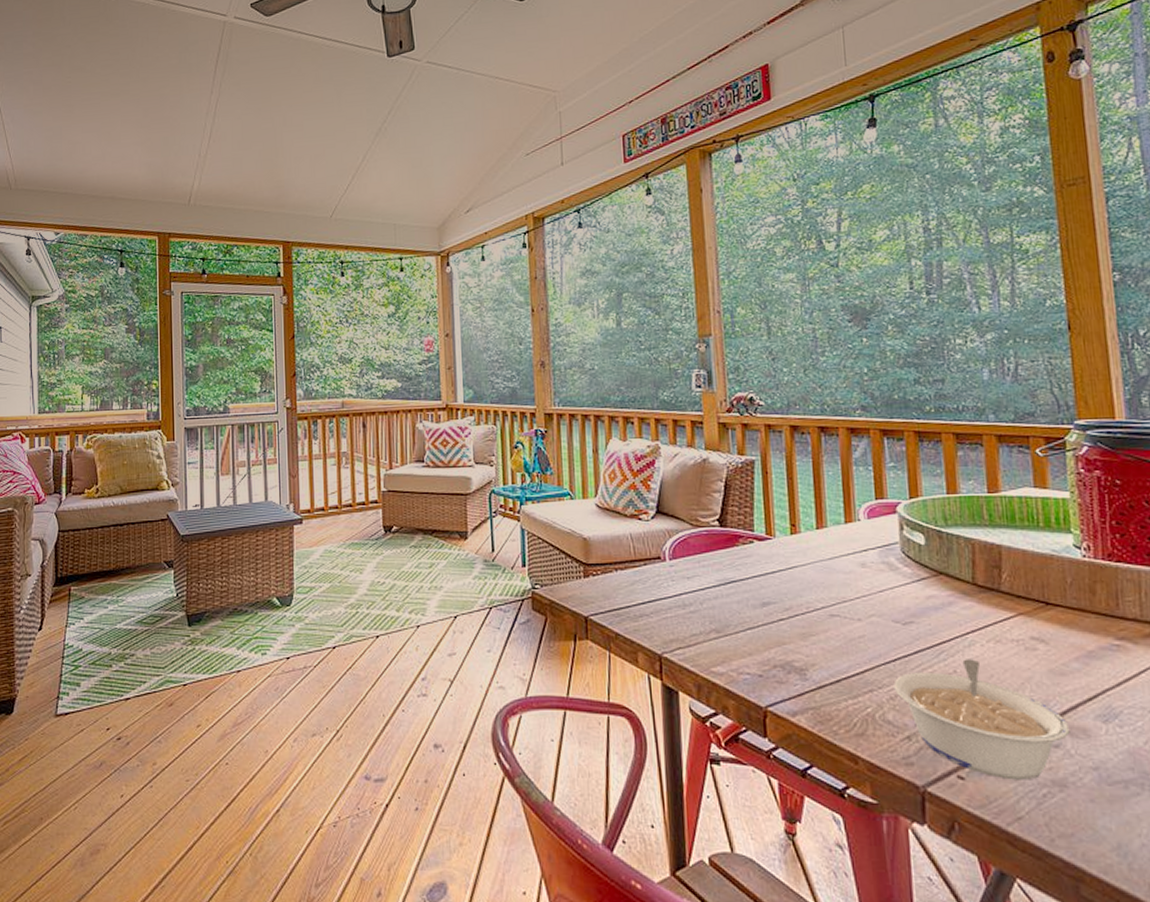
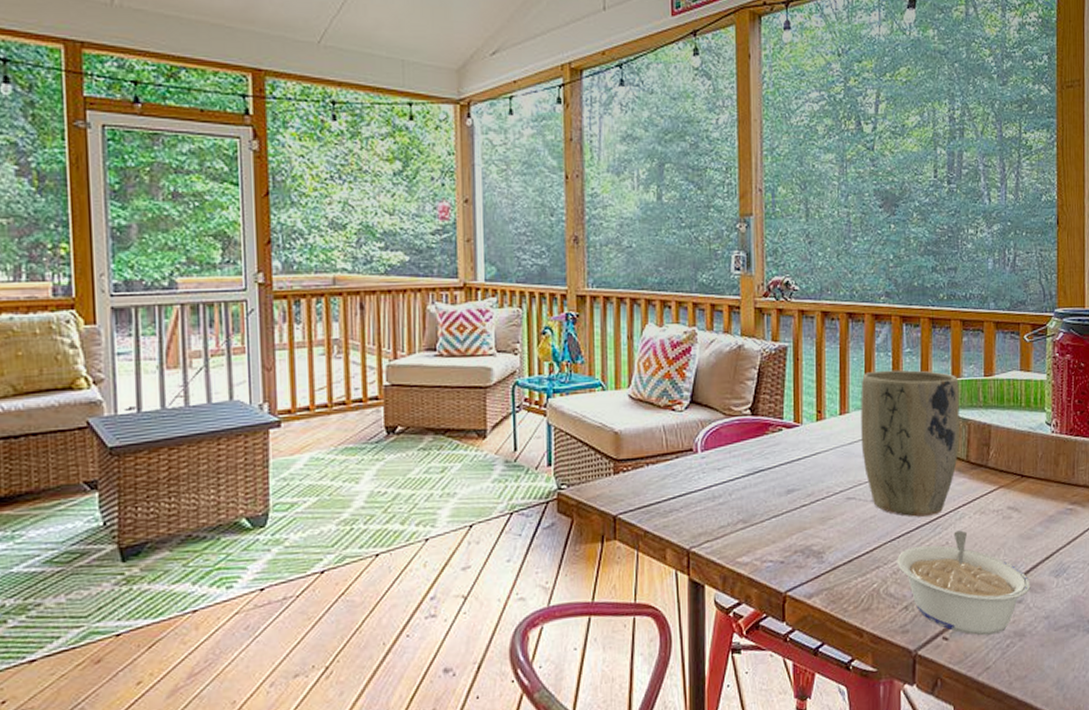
plant pot: none [839,484,962,640] -> present [861,369,959,517]

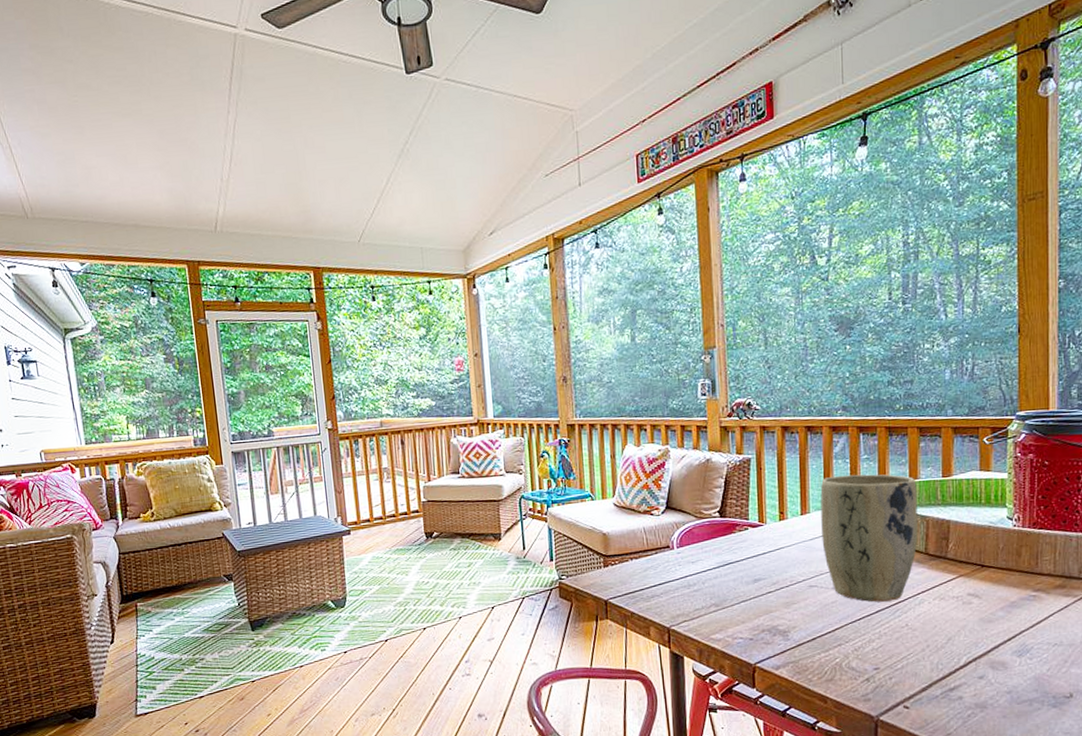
legume: present [897,530,1031,636] -> none [858,614,992,706]

